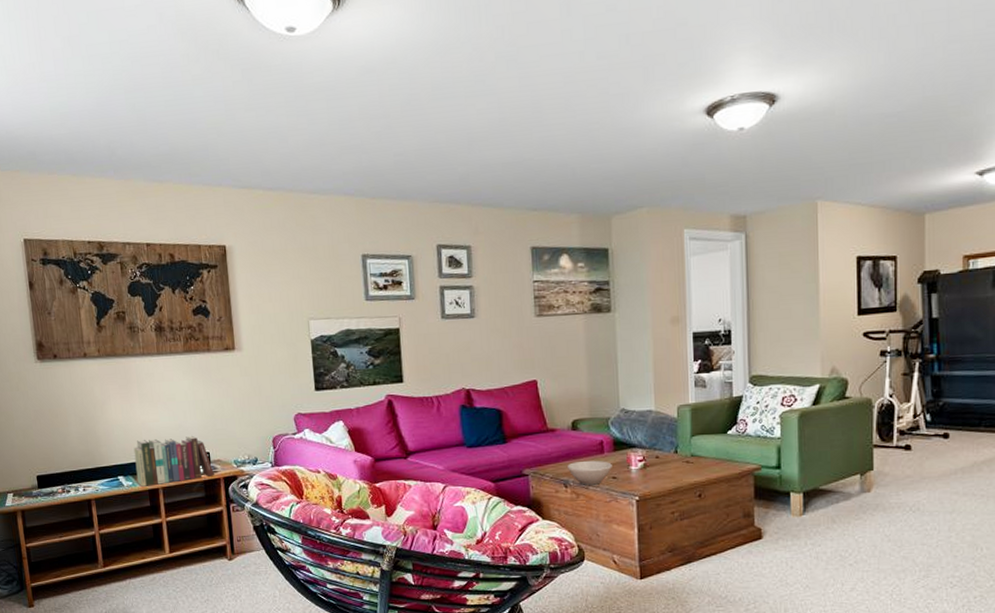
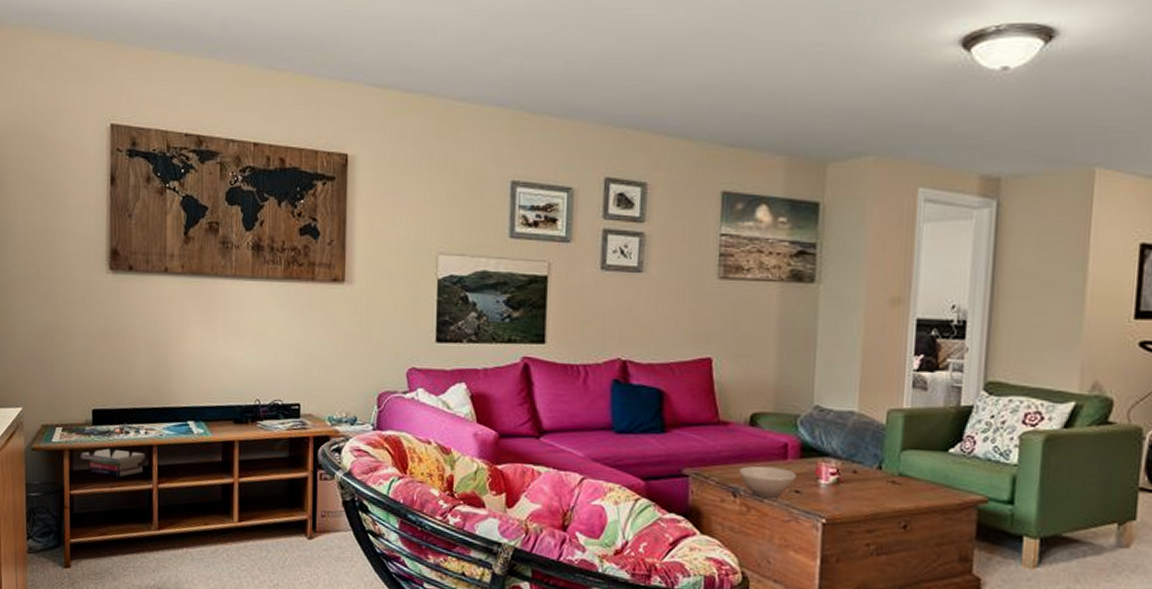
books: none [31,506,86,529] -> present [81,448,145,478]
books: present [133,435,214,487] -> none [210,380,303,437]

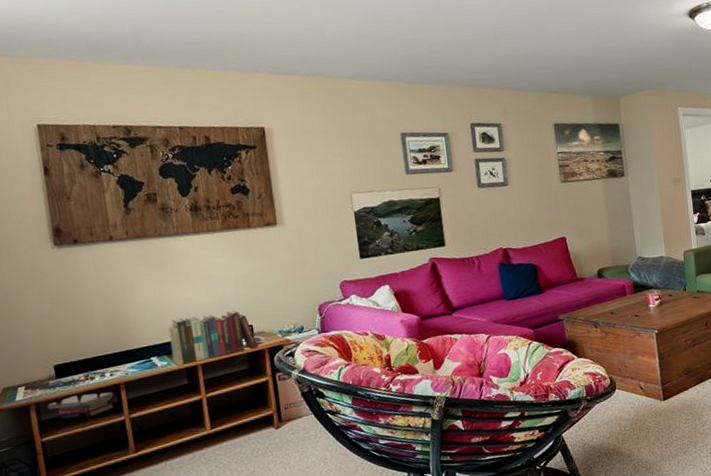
books: none [210,380,303,437] -> present [168,310,258,365]
bowl: present [739,465,796,498] -> none [596,302,634,325]

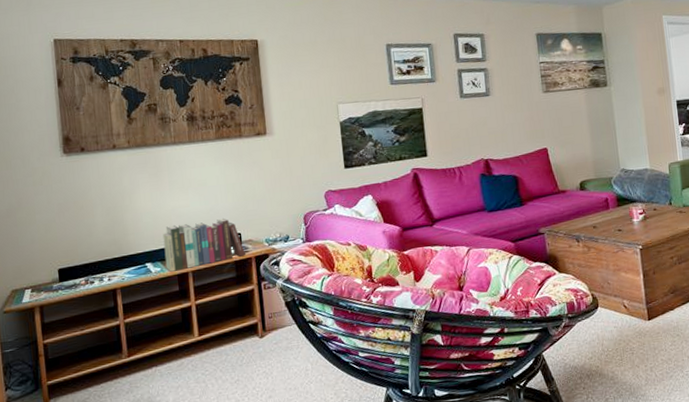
books: present [47,392,114,419] -> none [50,296,111,322]

